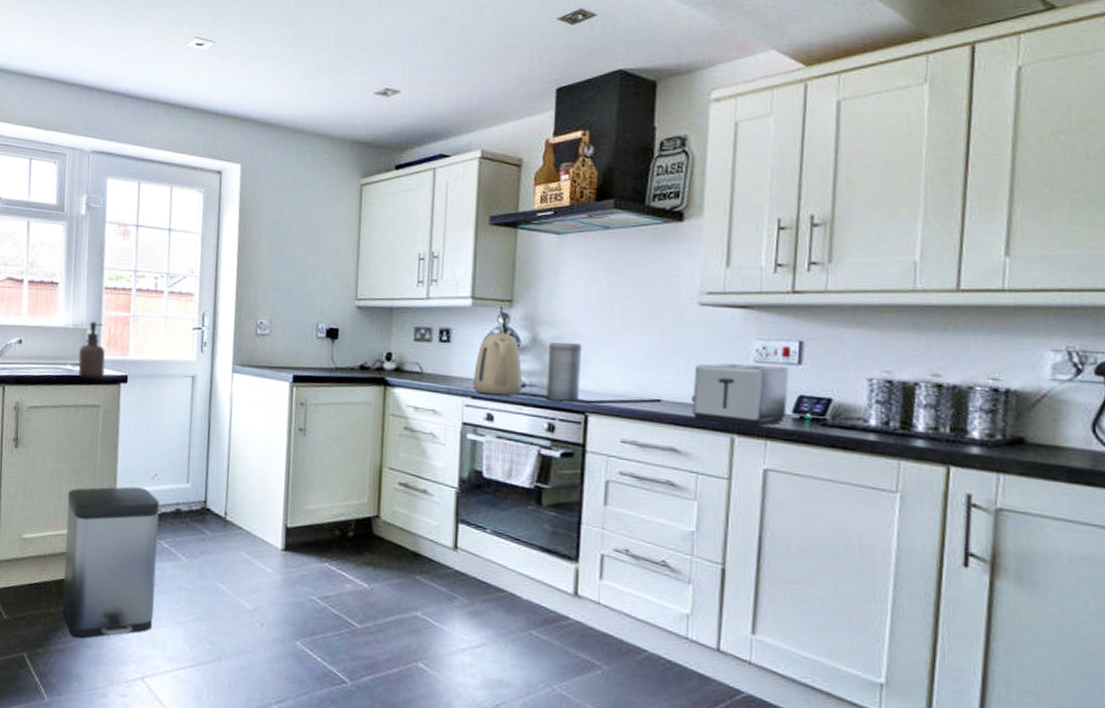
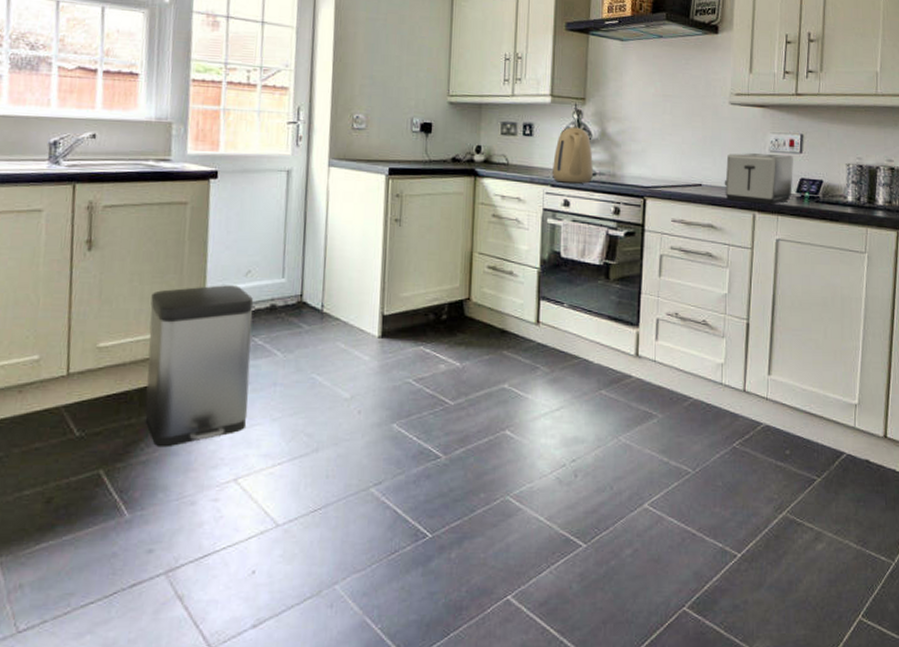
soap dispenser: present [78,322,106,380] -> none [162,115,193,176]
canister: present [546,342,583,403] -> none [613,135,642,189]

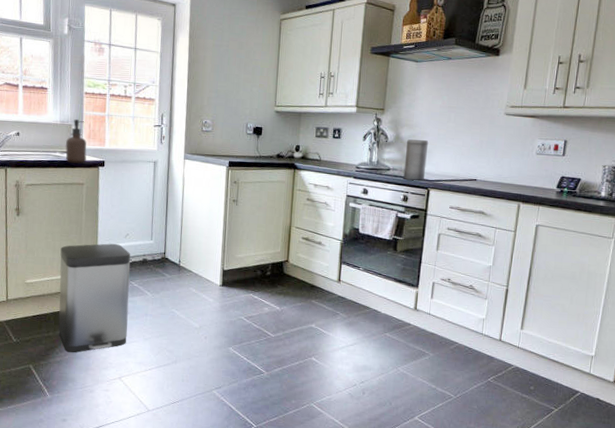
soap dispenser: none [162,115,193,176] -> present [65,119,87,164]
kettle: present [552,127,593,184] -> none [355,132,388,177]
canister: none [613,135,642,189] -> present [403,139,429,182]
toaster: present [724,152,793,206] -> none [495,154,556,198]

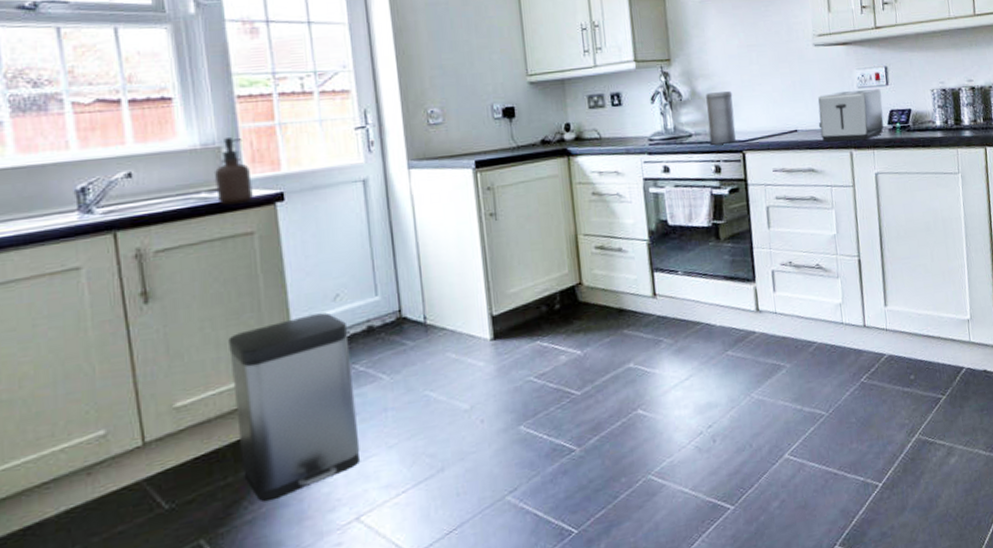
toaster: none [495,154,556,198] -> present [817,89,884,143]

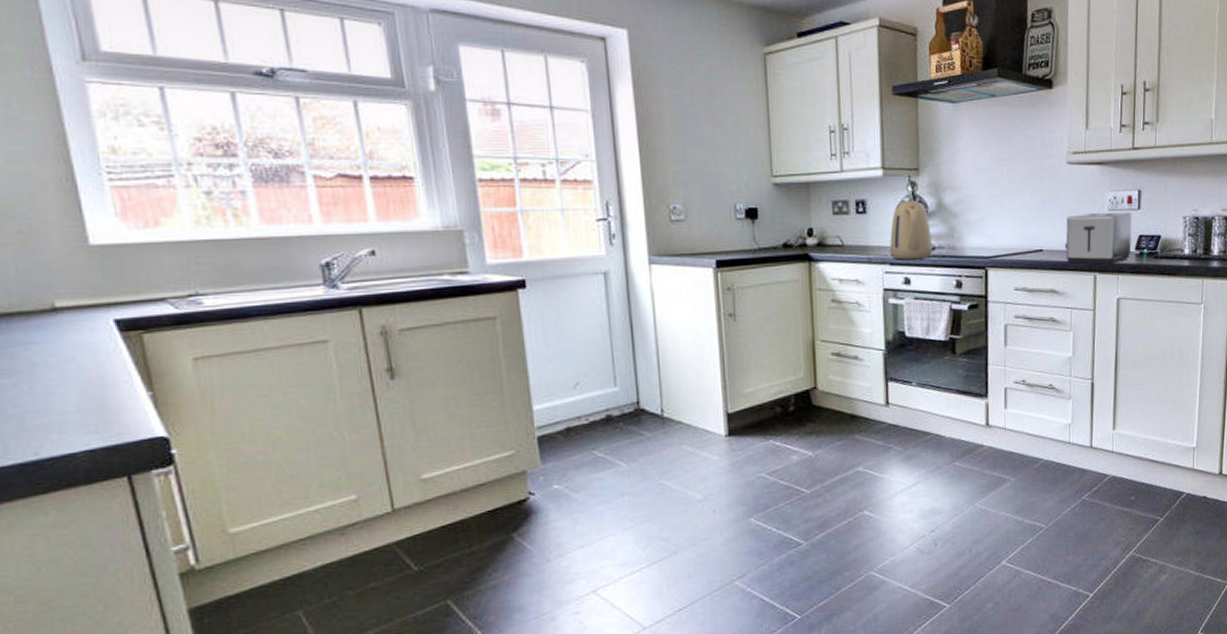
soap dispenser: present [214,138,253,206] -> none [456,222,495,290]
pedal bin: present [228,312,360,501] -> none [472,399,598,570]
kettle: none [646,90,689,149] -> present [890,200,932,260]
canister: present [705,90,737,146] -> none [951,204,981,261]

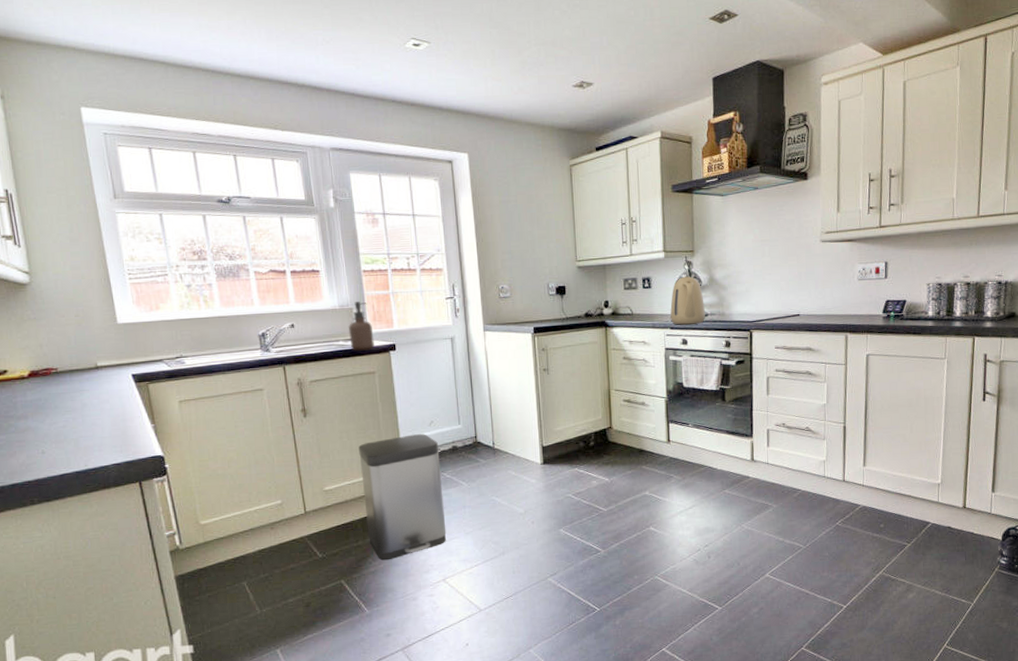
soap dispenser: none [456,222,495,290] -> present [348,302,374,352]
pedal bin: none [472,399,598,570] -> present [358,434,447,560]
toaster: present [1064,212,1132,265] -> none [819,281,880,327]

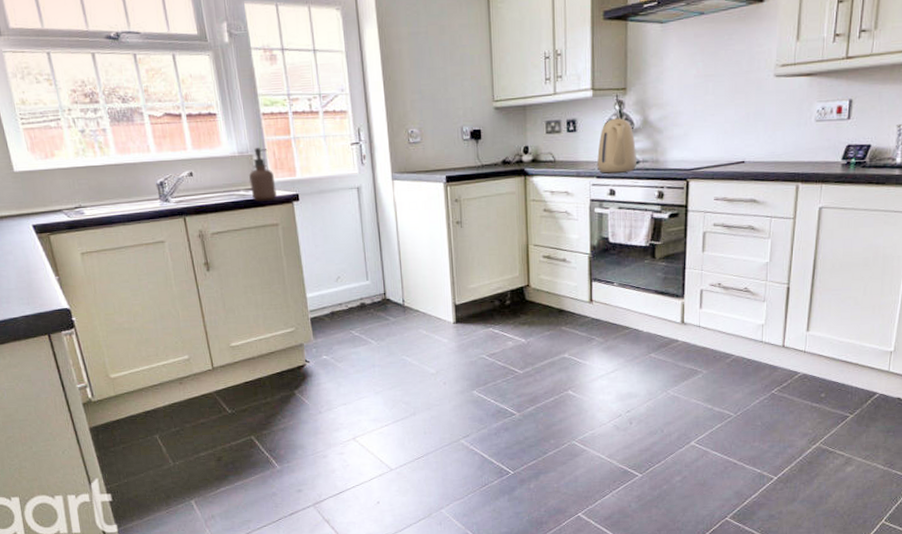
pedal bin: present [358,434,447,560] -> none [264,290,356,417]

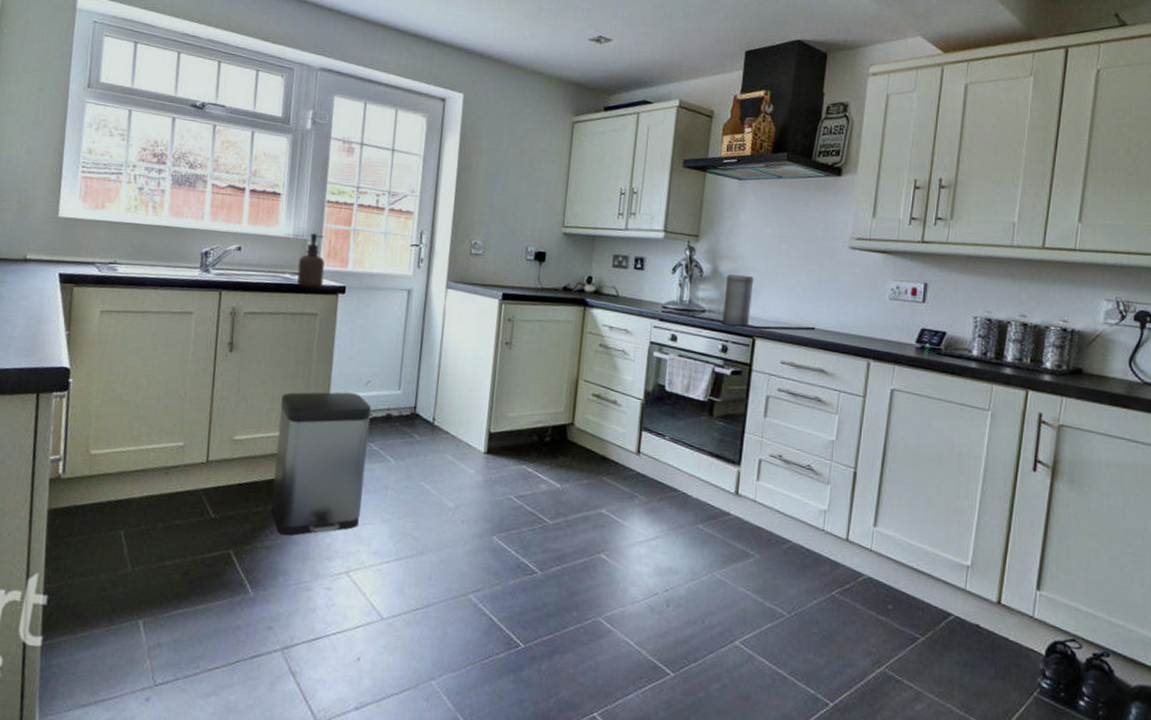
pedal bin: none [264,290,356,417] -> present [271,392,372,536]
kettle: present [597,118,636,174] -> none [661,263,703,320]
canister: none [656,120,684,173] -> present [722,274,754,328]

